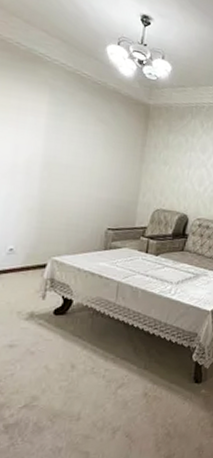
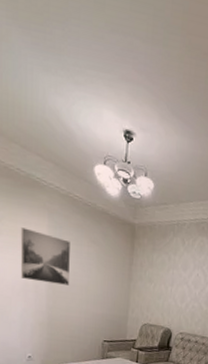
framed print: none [9,103,74,167] -> present [20,227,71,285]

